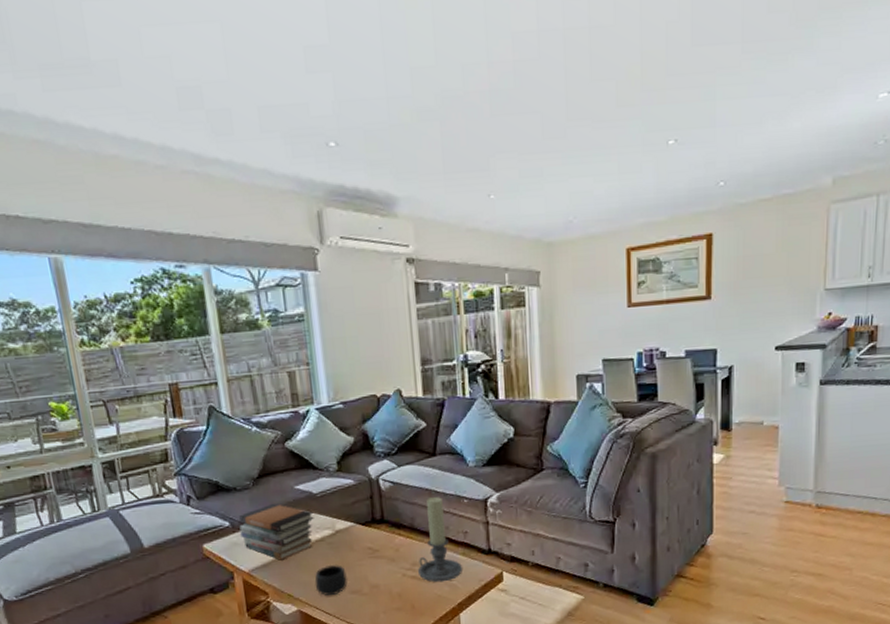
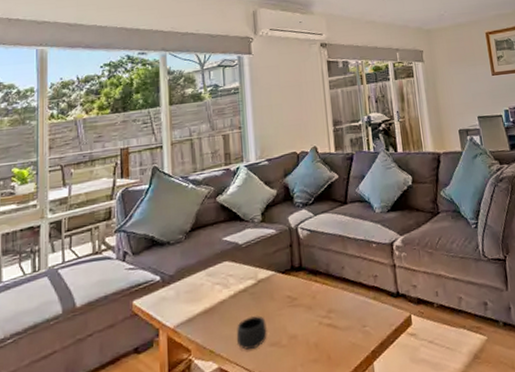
book stack: present [239,504,314,561] -> none [169,256,239,314]
candle holder: present [418,497,462,583] -> none [333,242,374,330]

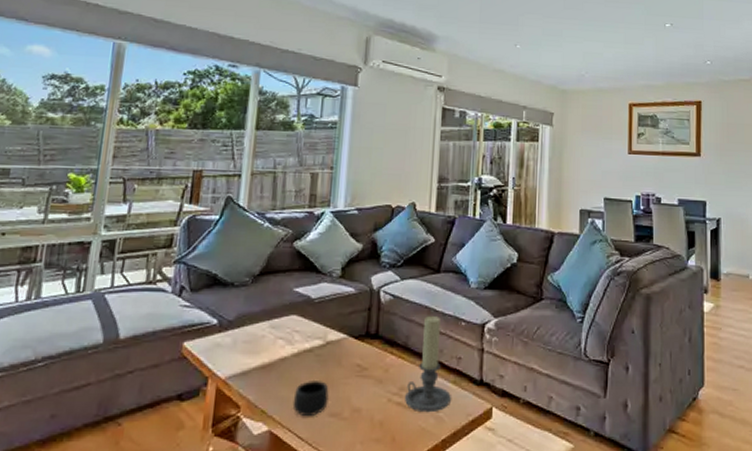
candle holder: none [333,242,374,330] -> present [405,316,451,413]

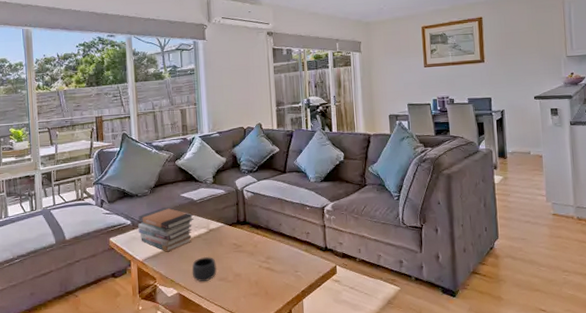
book stack: none [226,305,308,369] -> present [138,207,194,252]
candle holder: present [405,316,451,413] -> none [271,205,305,273]

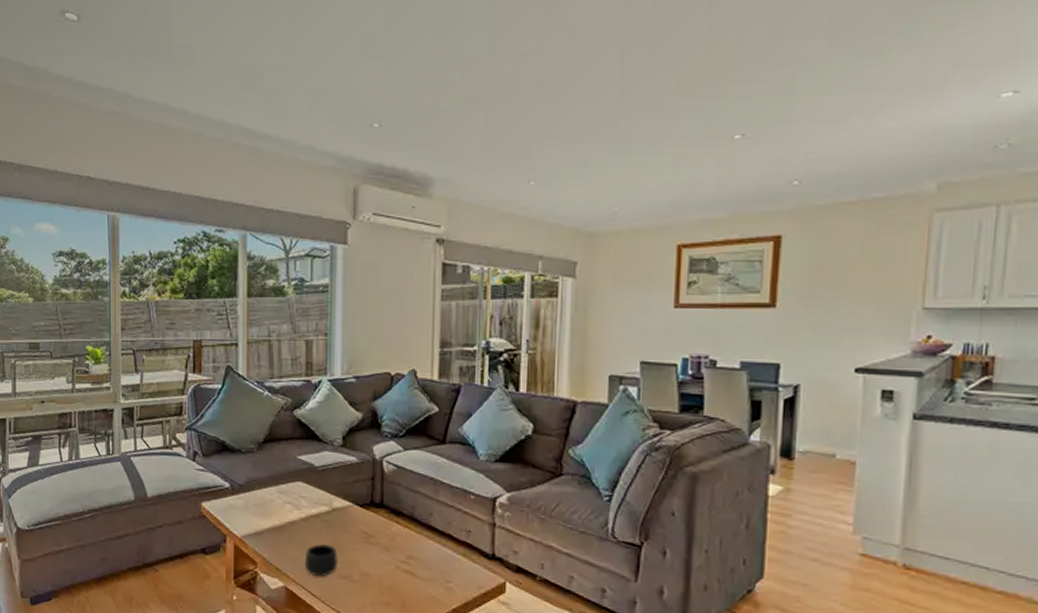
book stack: present [138,207,194,252] -> none [238,471,312,531]

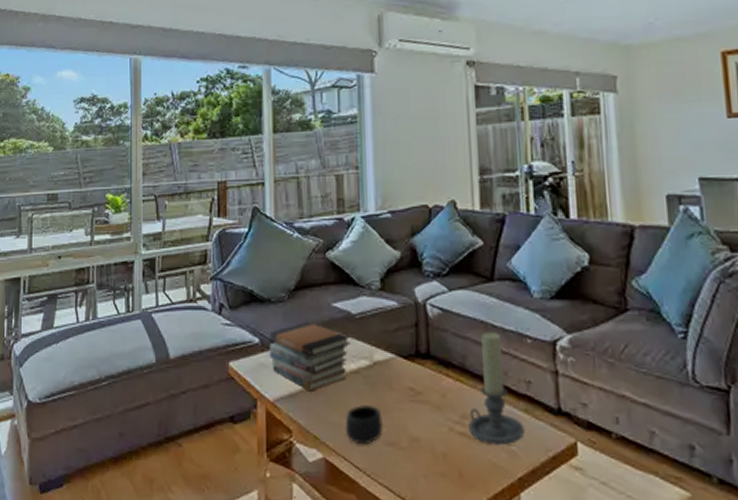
book stack: none [238,471,312,531] -> present [269,322,350,391]
candle holder: none [413,488,461,583] -> present [469,332,524,446]

